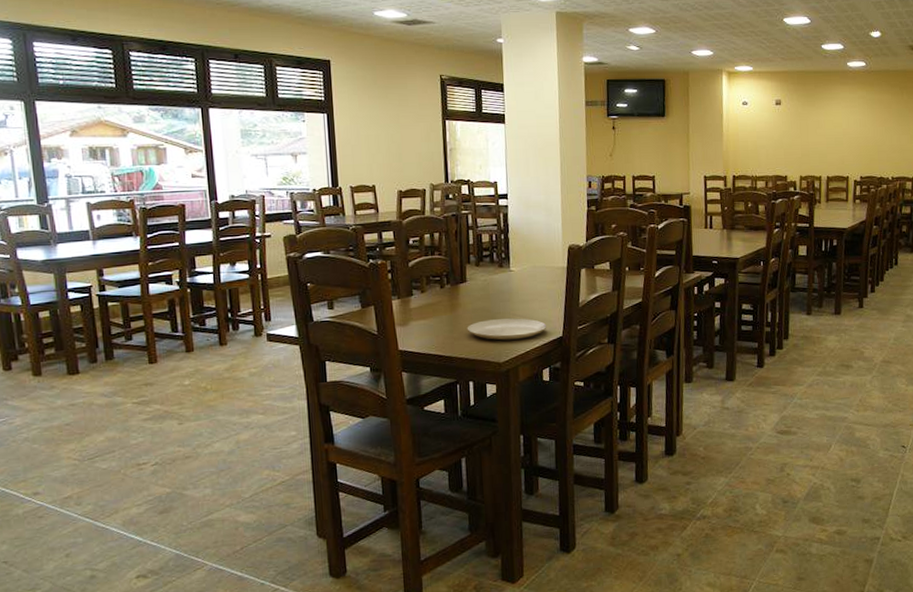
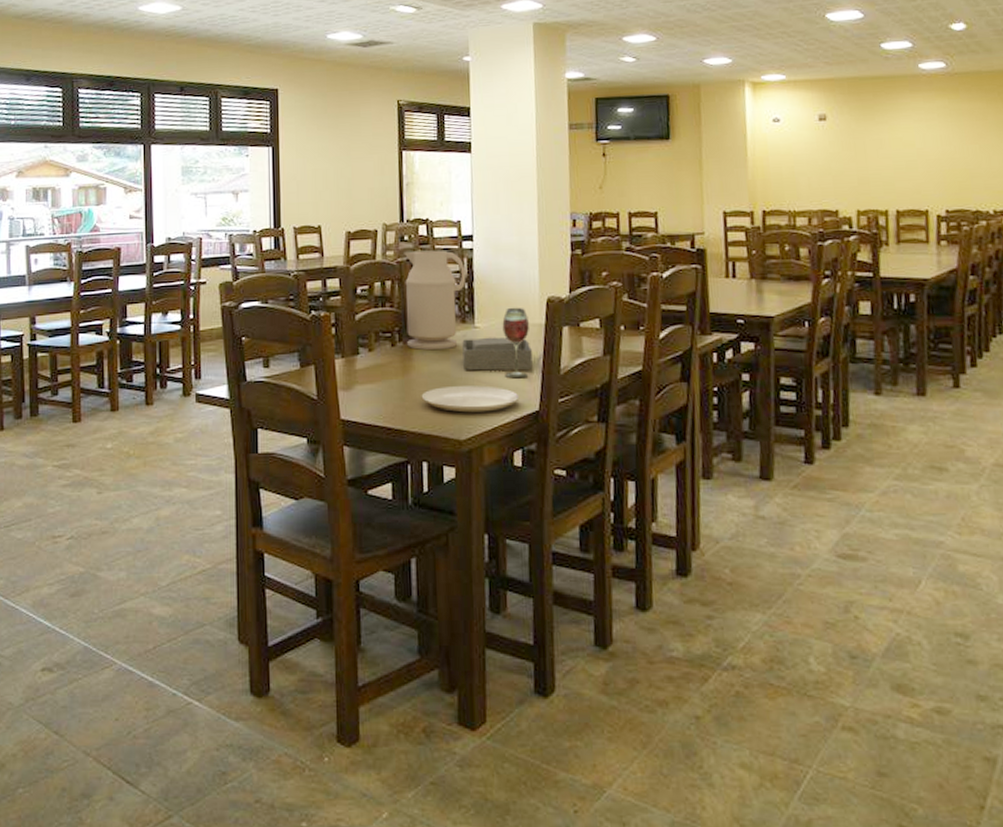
water jug: none [449,206,503,290] -> present [403,250,466,350]
napkin holder: none [500,278,557,306] -> present [462,337,533,371]
wineglass: none [532,253,554,312] -> present [502,307,529,379]

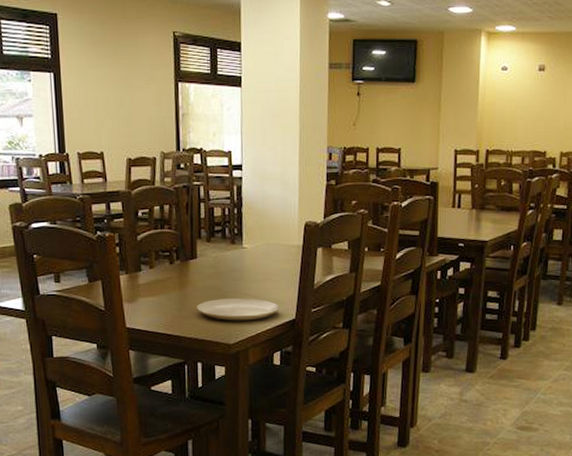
water jug: present [403,250,466,350] -> none [180,178,236,267]
napkin holder: present [462,337,533,371] -> none [232,256,291,286]
wineglass: present [502,307,529,379] -> none [266,230,289,292]

